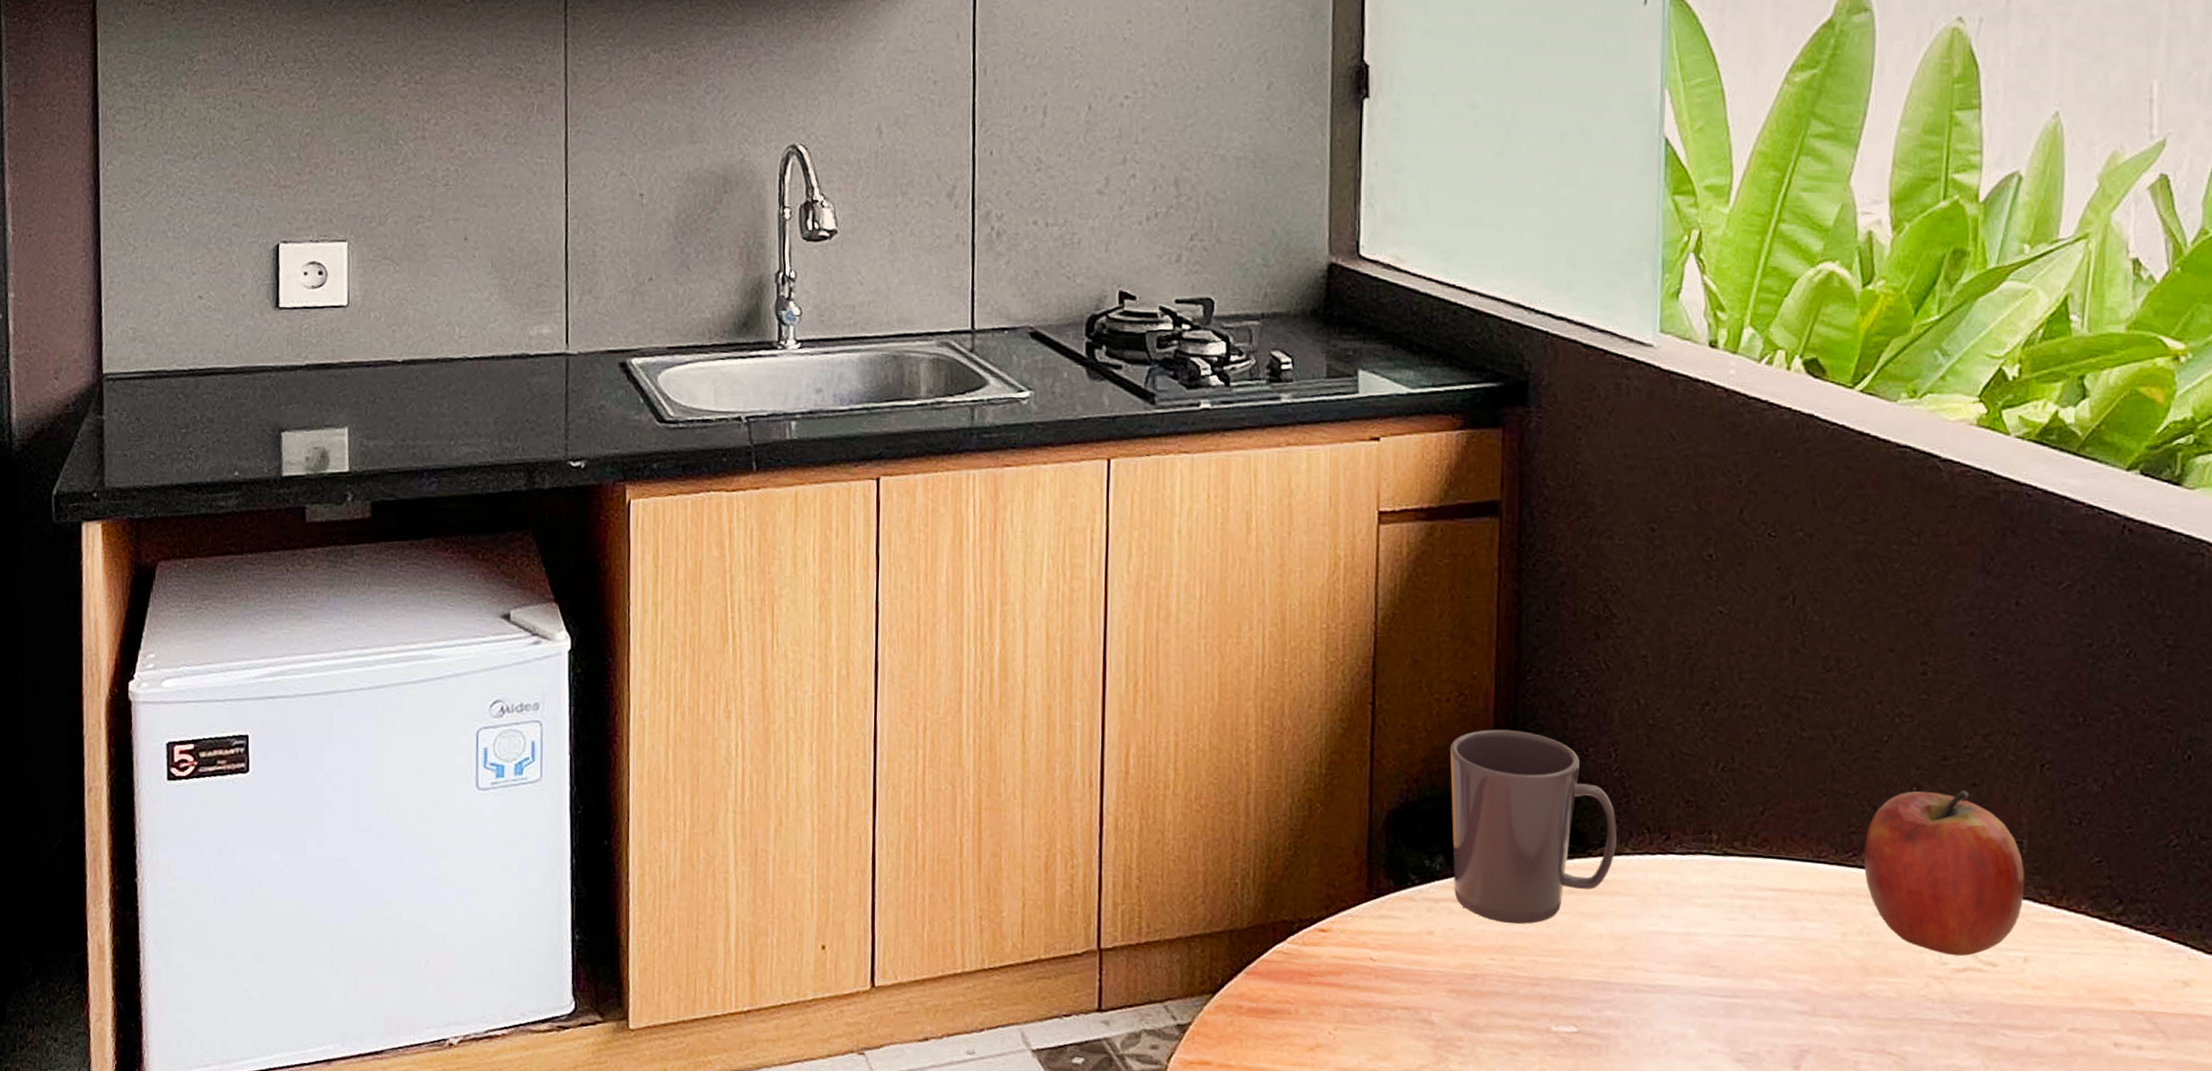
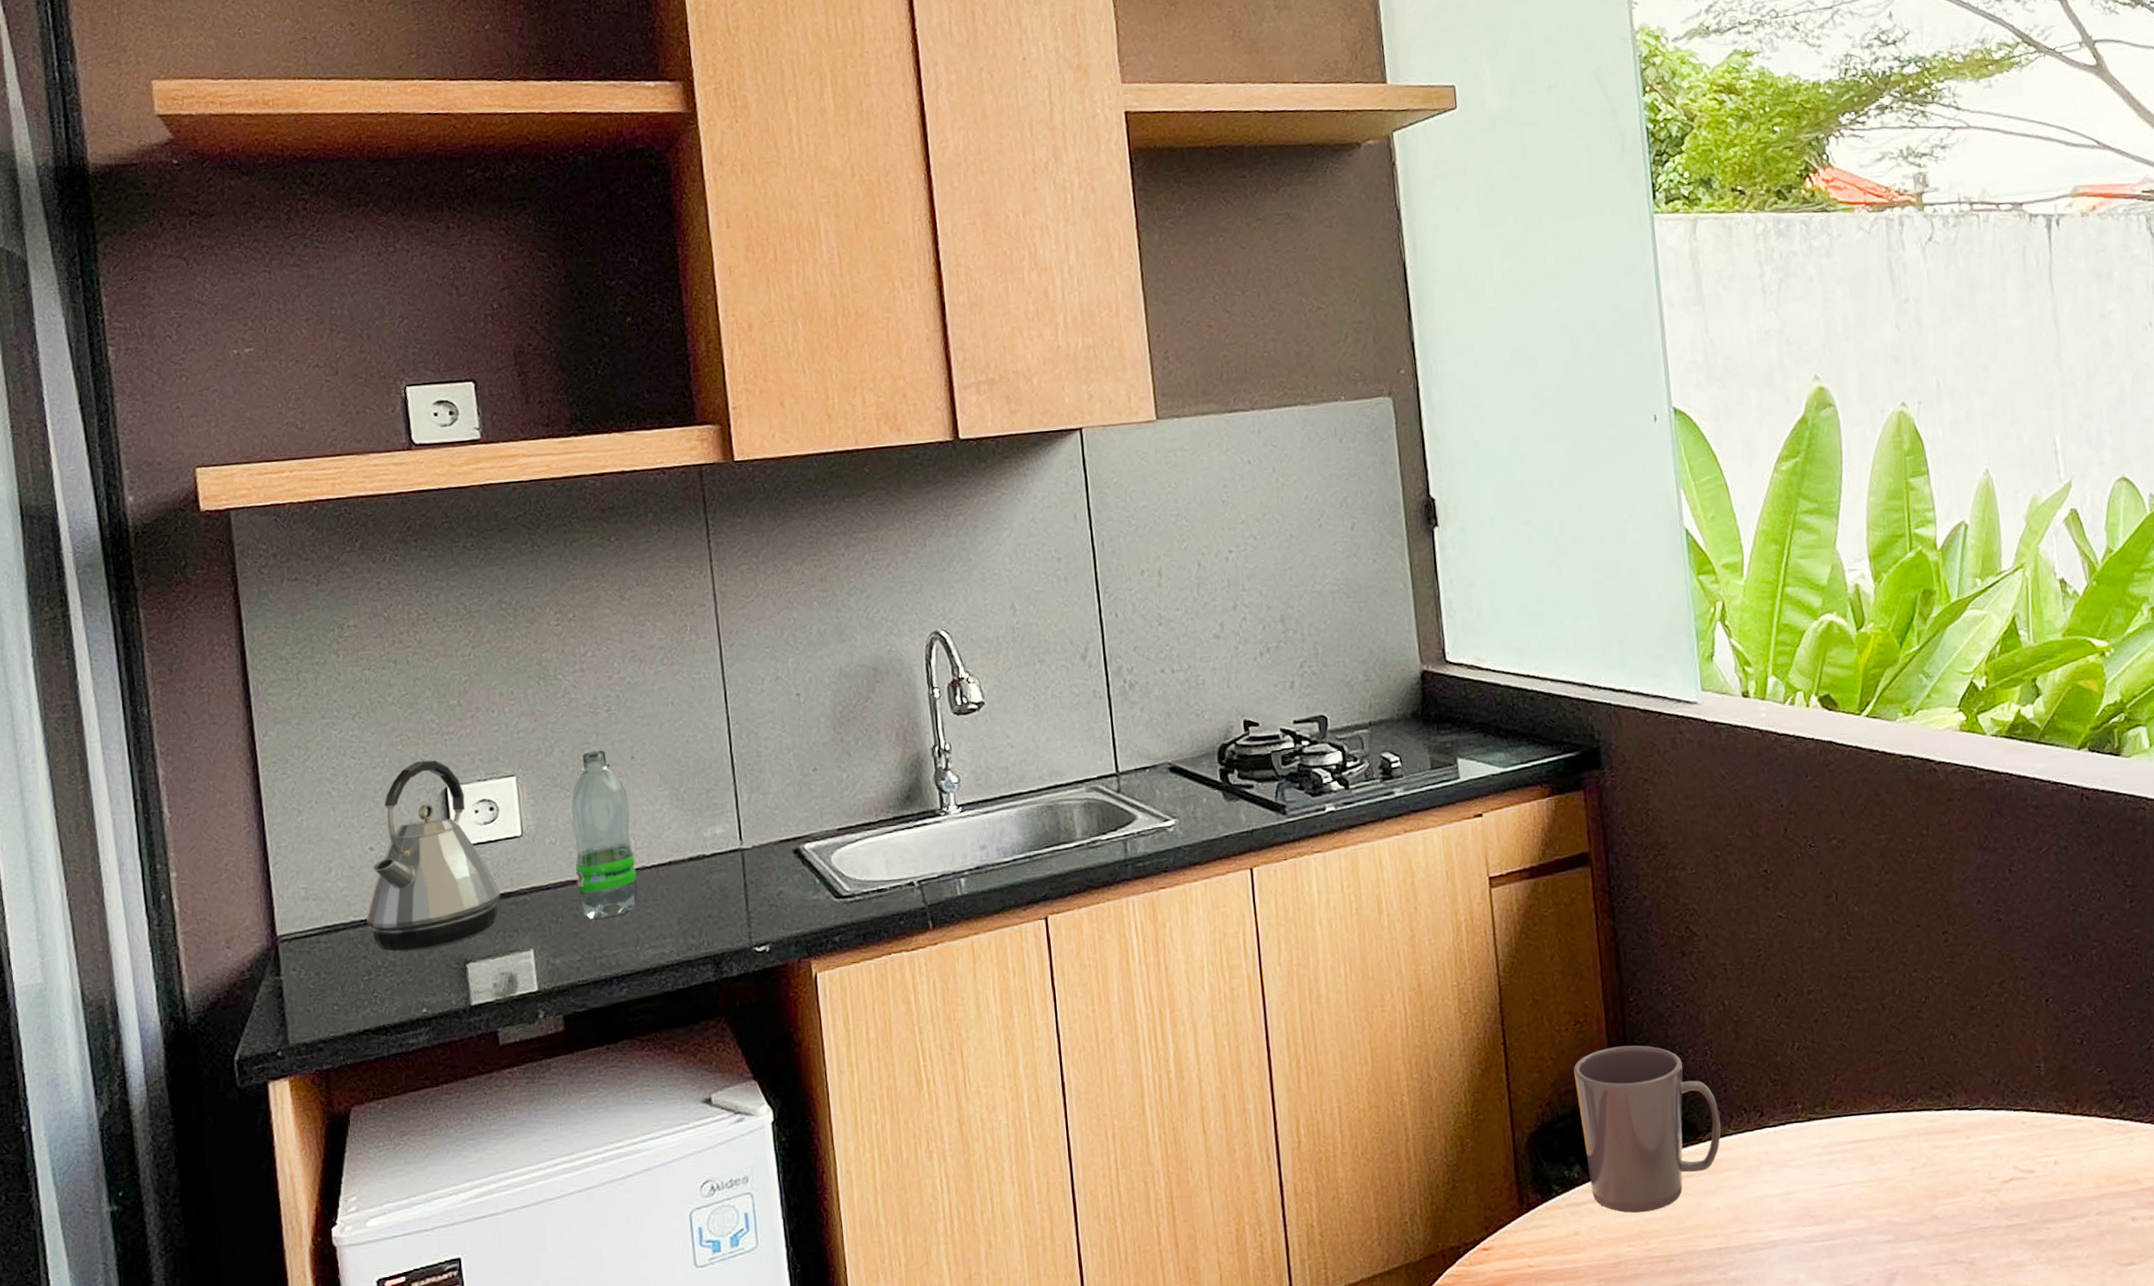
kettle: none [189,212,322,412] -> present [366,760,501,953]
bottle: none [397,226,458,407] -> present [569,750,638,920]
fruit: present [1864,790,2026,956] -> none [1918,1031,2048,1171]

